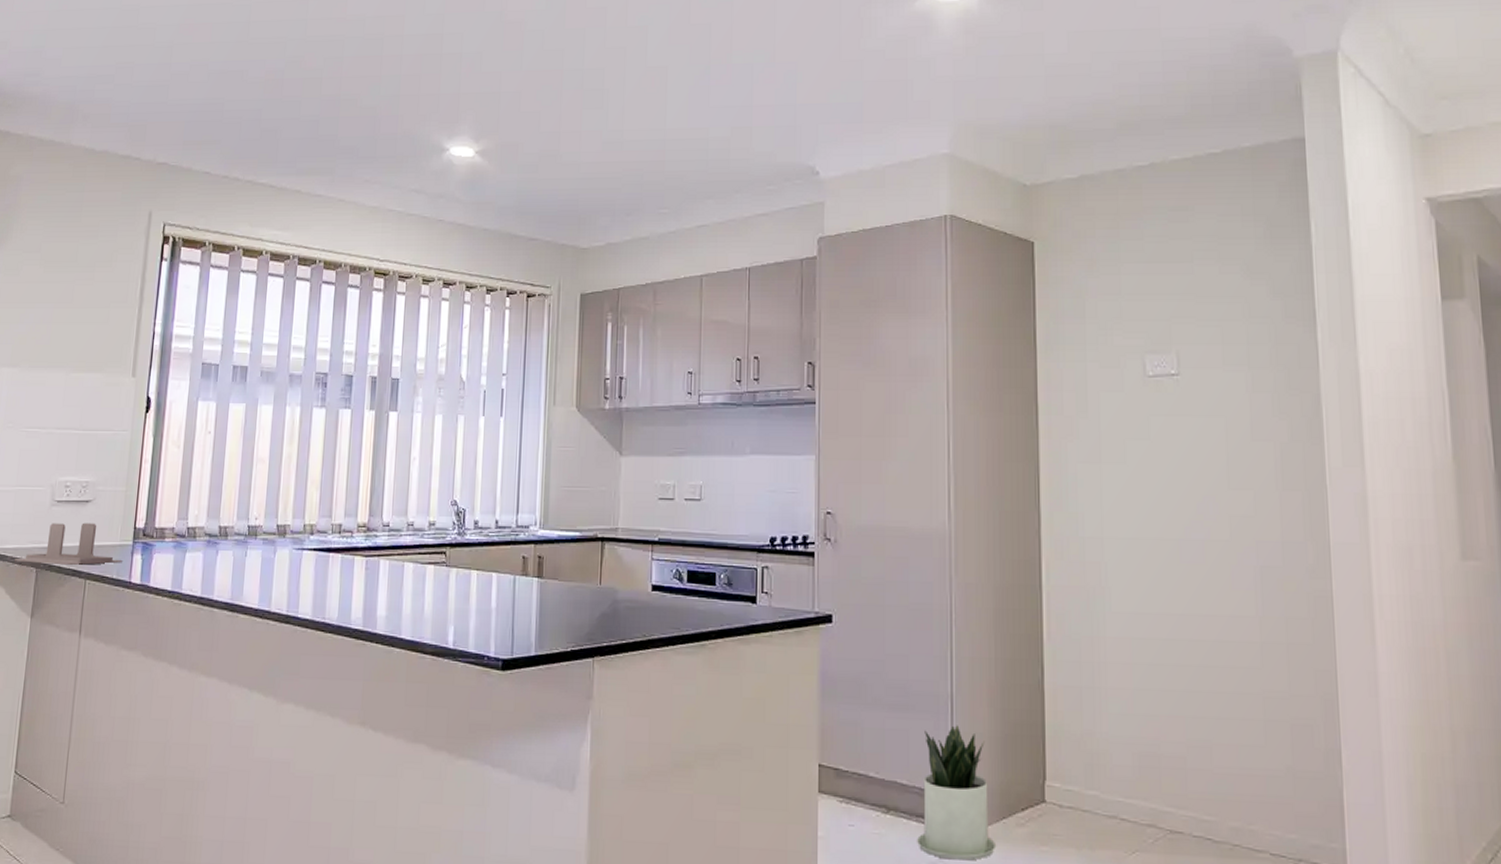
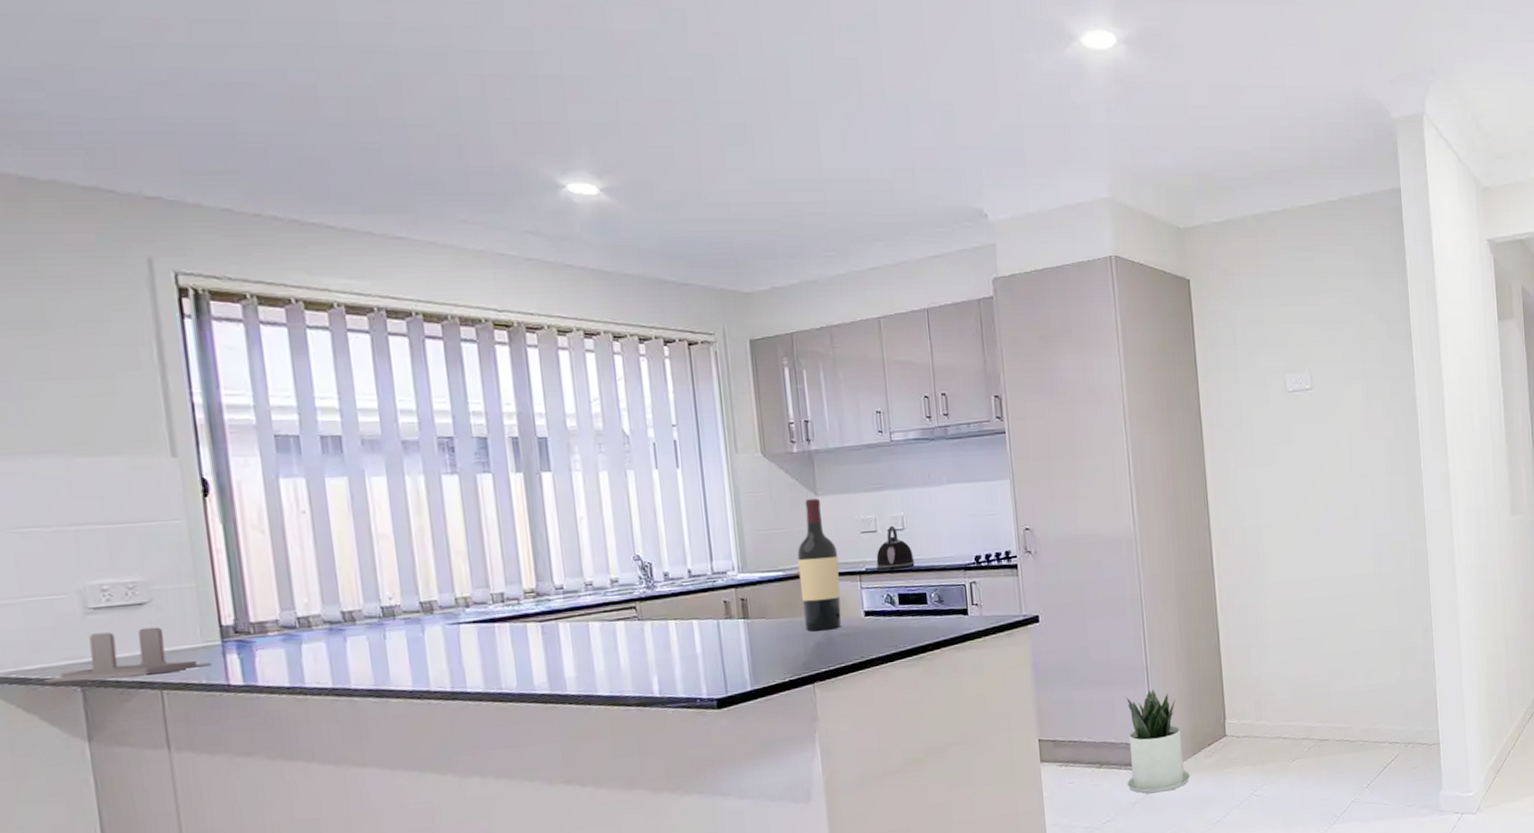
wine bottle: none [593,458,634,602] -> present [796,498,842,633]
kettle: none [668,494,708,544] -> present [875,525,915,572]

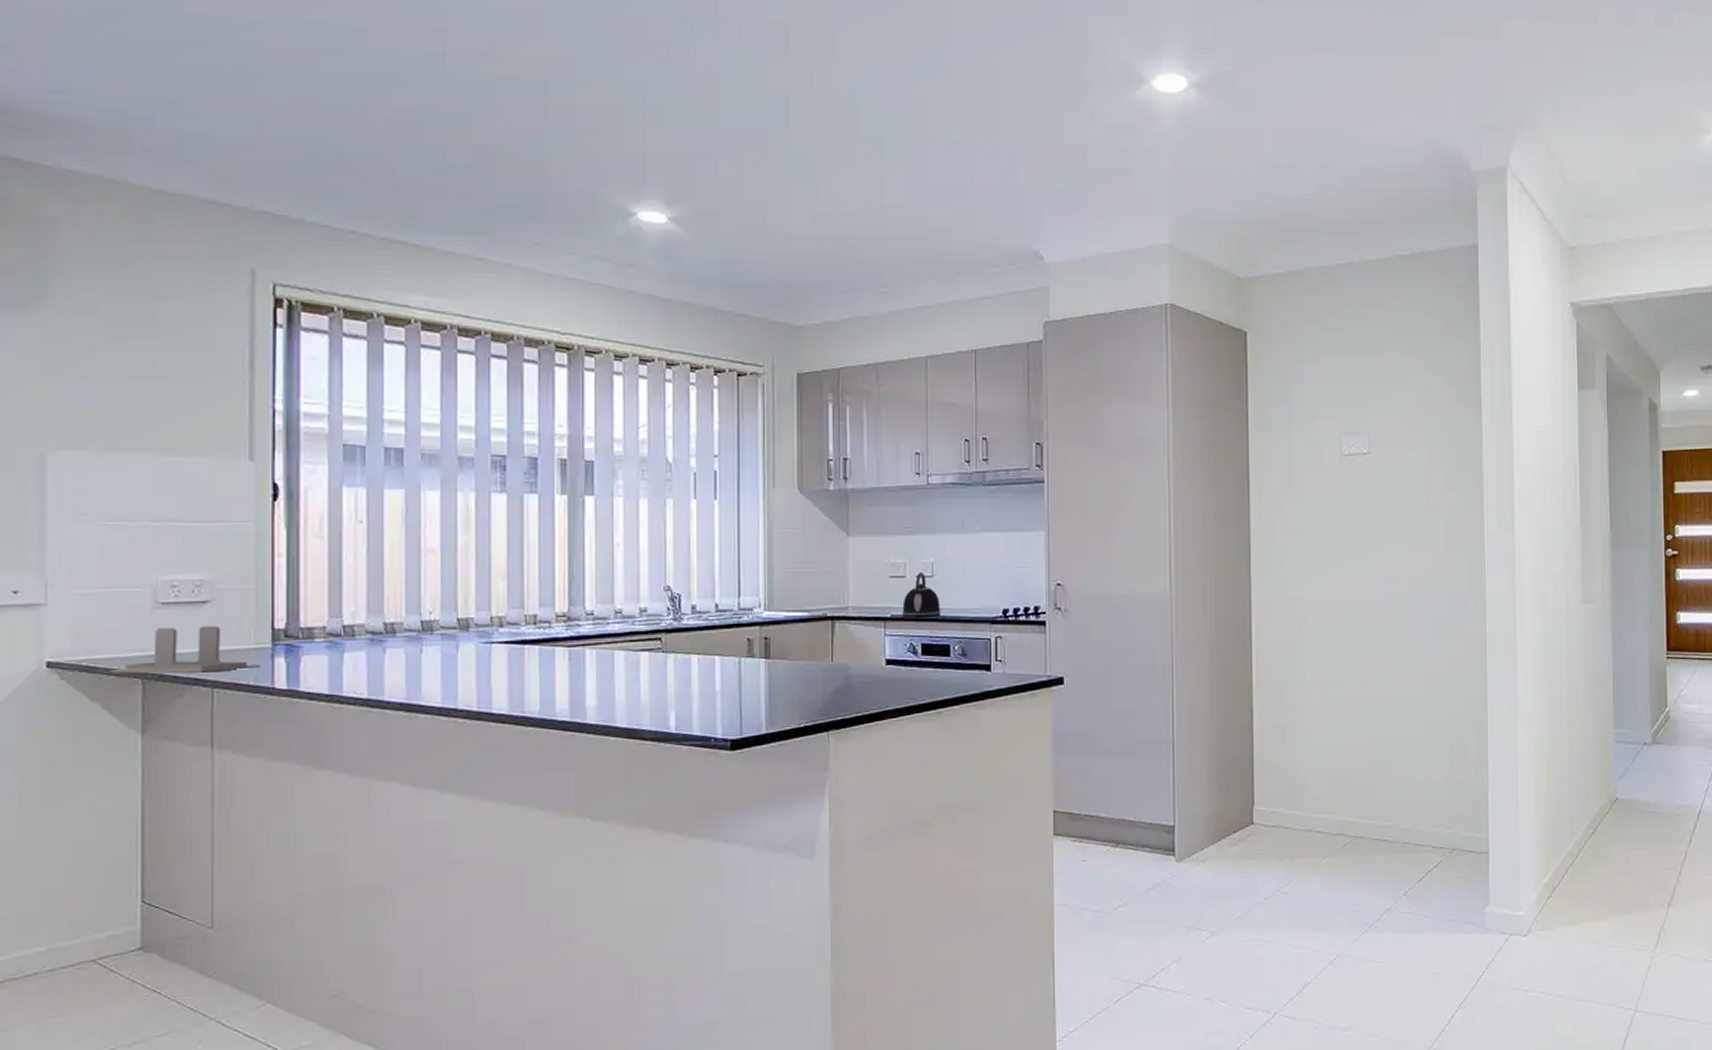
wine bottle: present [796,498,842,633] -> none [824,539,865,678]
planter: present [1126,689,1191,794] -> none [1143,766,1212,880]

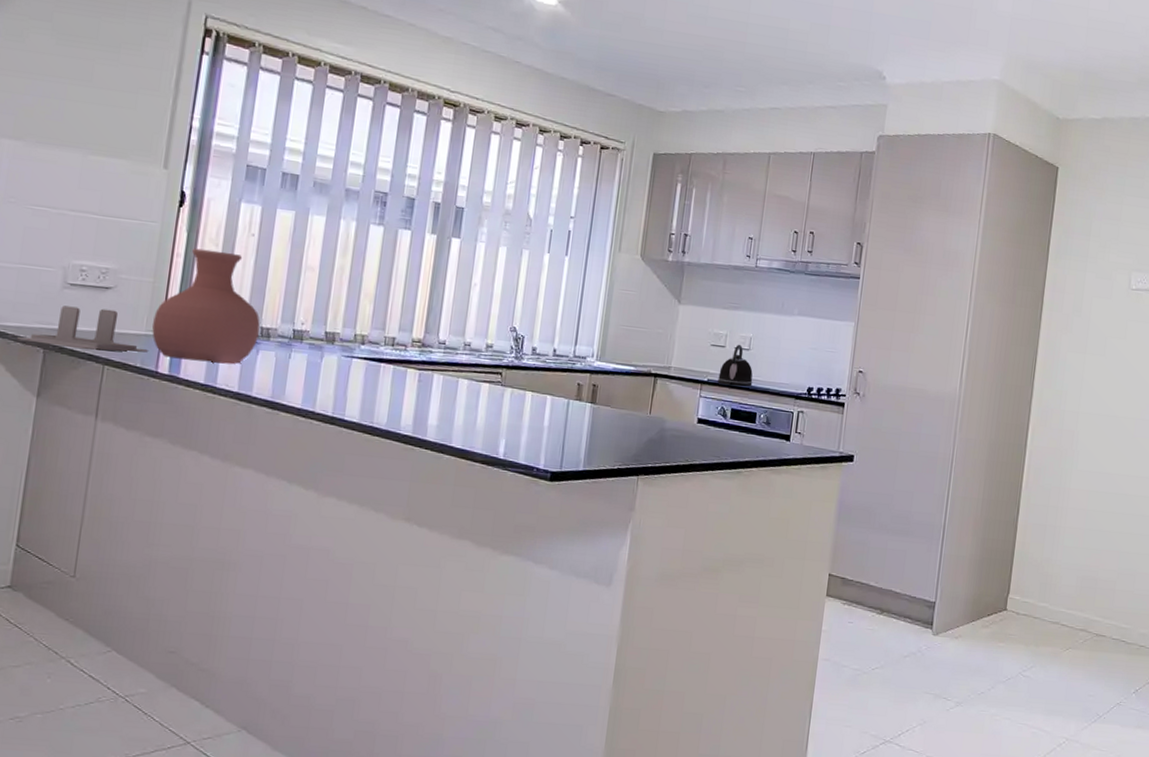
vase: none [262,544,382,671] -> present [152,248,261,364]

